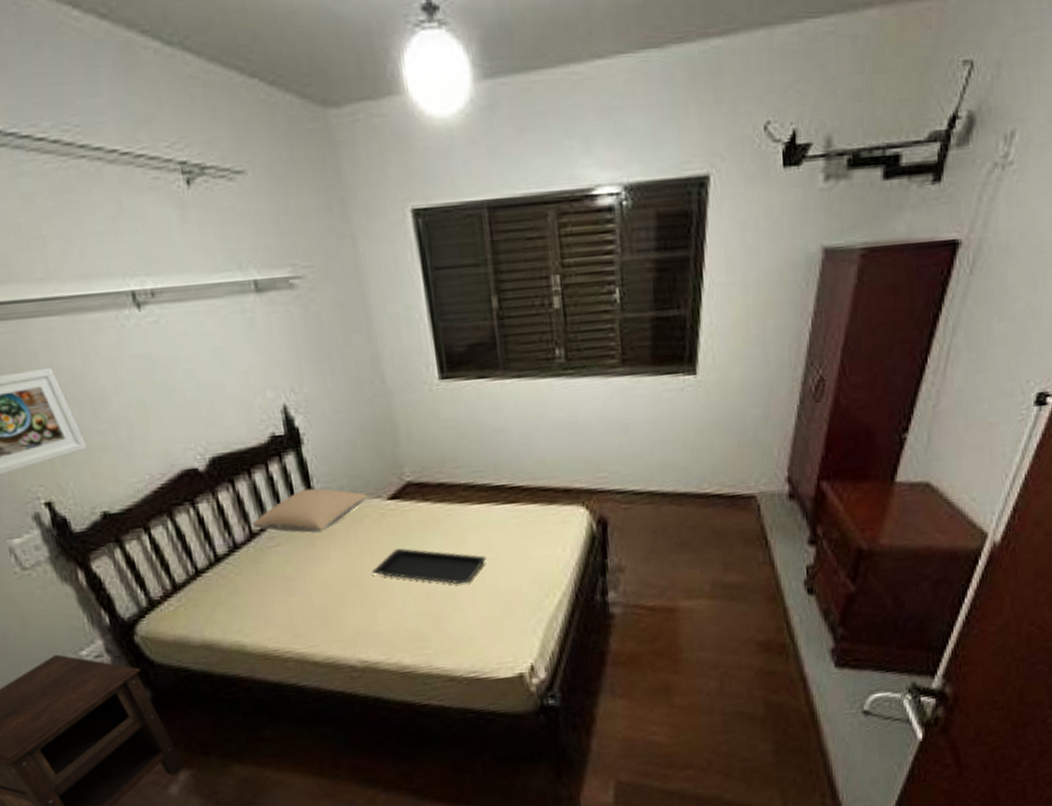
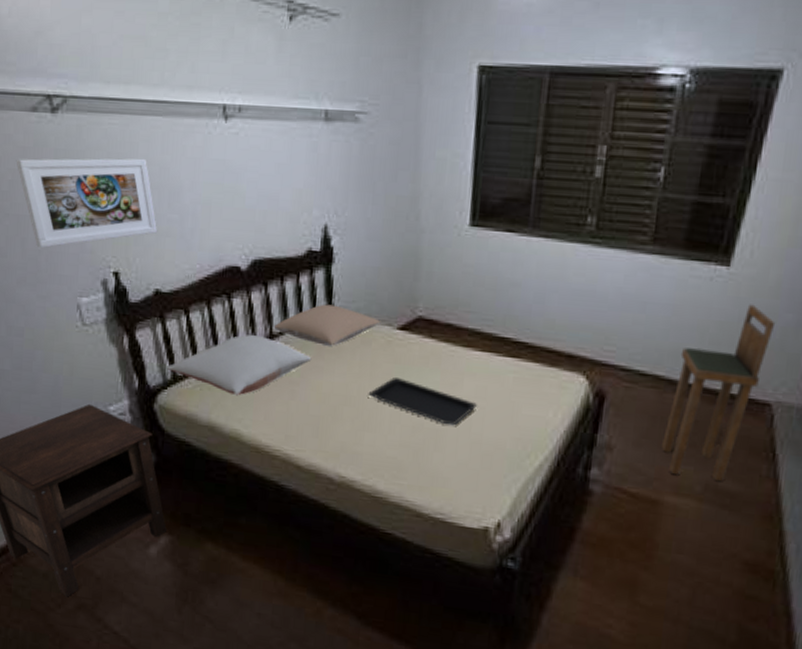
pillow: none [139,537,303,607] -> present [167,334,312,396]
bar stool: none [667,406,746,581] -> present [662,304,776,482]

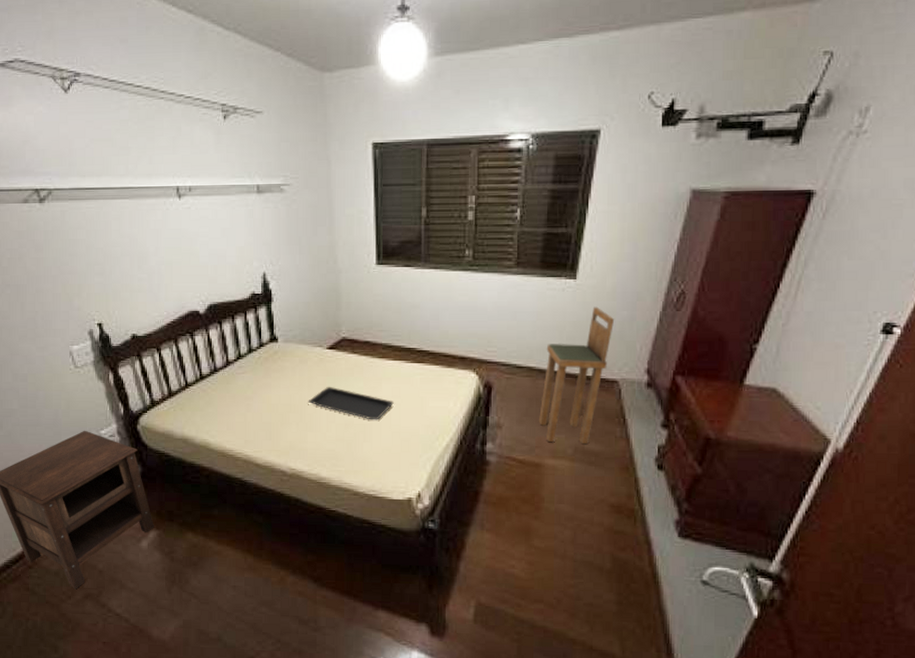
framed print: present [16,158,158,248] -> none [13,233,131,309]
pillow: present [167,334,312,396] -> none [146,364,261,413]
pillow: present [274,304,381,346] -> none [230,334,314,367]

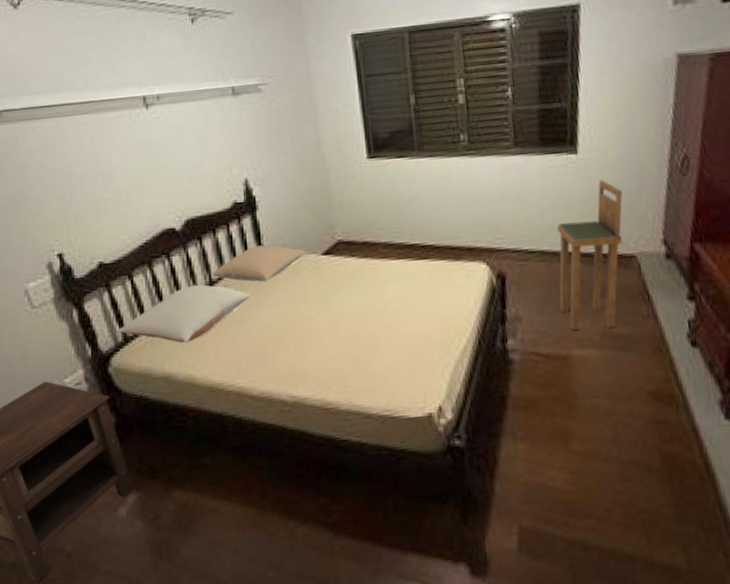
pillow: none [146,364,261,413] -> present [117,285,251,344]
pillow: none [230,334,314,367] -> present [213,245,307,282]
serving tray: present [308,387,394,420] -> none [305,296,401,329]

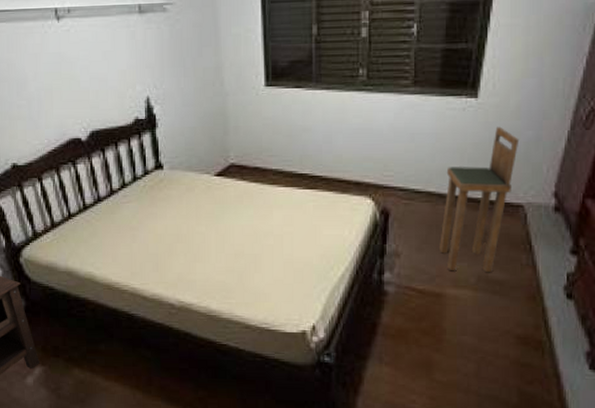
pillow: present [117,285,251,344] -> none [28,193,147,244]
pillow: present [213,245,307,282] -> none [114,161,201,195]

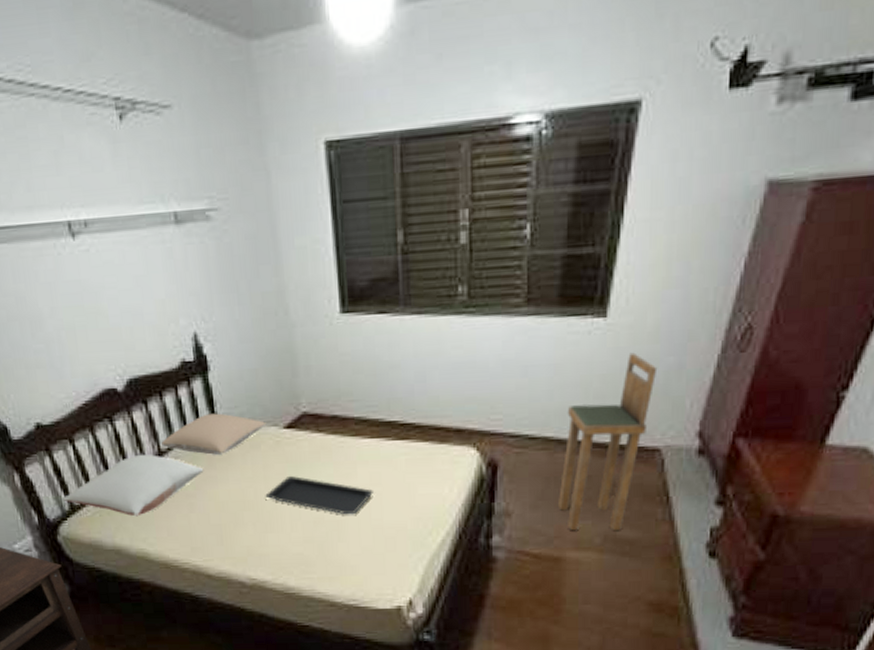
pillow: none [28,193,147,244] -> present [63,455,204,517]
pillow: none [114,161,201,195] -> present [161,413,267,455]
serving tray: none [196,216,286,250] -> present [265,476,373,515]

